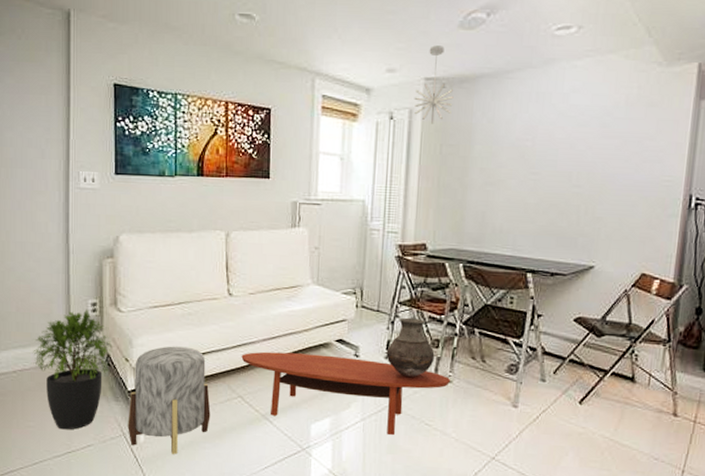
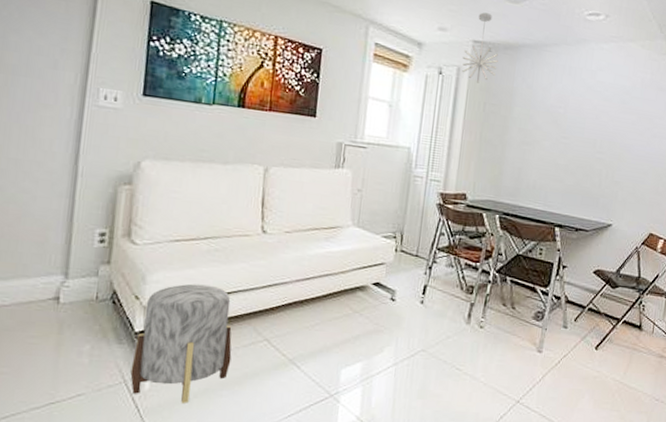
potted plant: present [33,309,113,430] -> none [16,240,121,377]
coffee table: present [241,351,451,435] -> none [271,293,483,380]
vase: present [386,317,435,378] -> none [422,263,469,323]

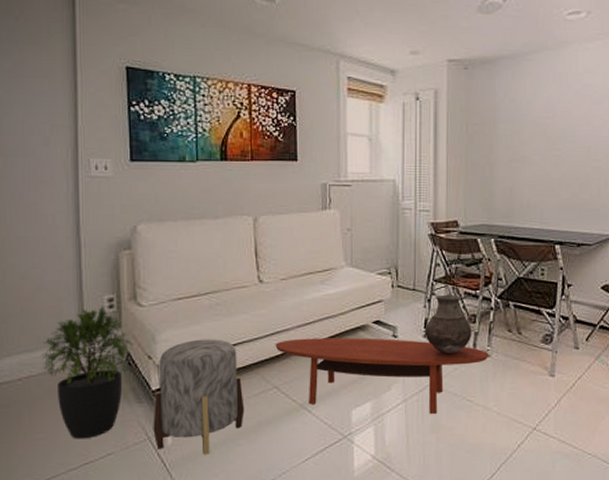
potted plant: none [16,240,121,377] -> present [41,306,133,439]
coffee table: none [271,293,483,380] -> present [275,338,490,414]
vase: none [422,263,469,323] -> present [424,294,472,355]
pendant light: present [462,12,498,83] -> none [438,29,476,104]

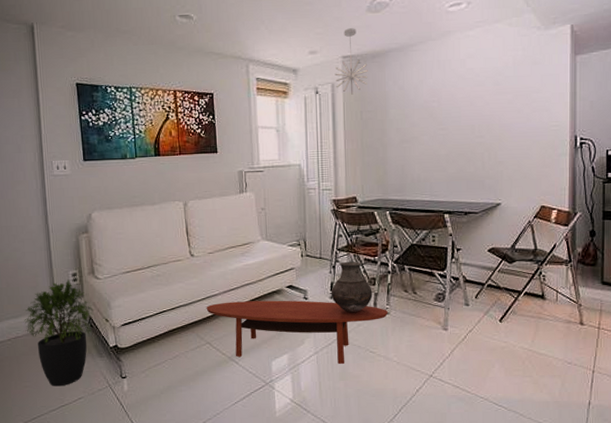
stool: present [153,339,245,455] -> none [112,304,184,399]
pendant light: none [438,29,476,104] -> present [334,28,368,95]

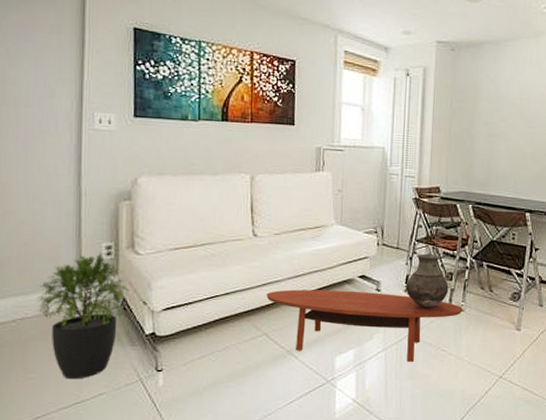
pendant light: present [334,28,368,95] -> none [427,13,462,82]

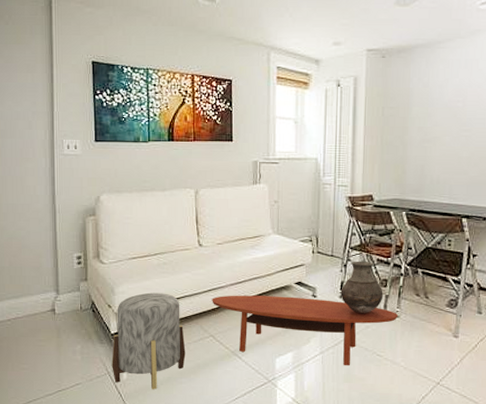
potted plant: present [36,253,129,379] -> none [25,262,97,371]
stool: none [145,287,235,396] -> present [112,292,186,389]

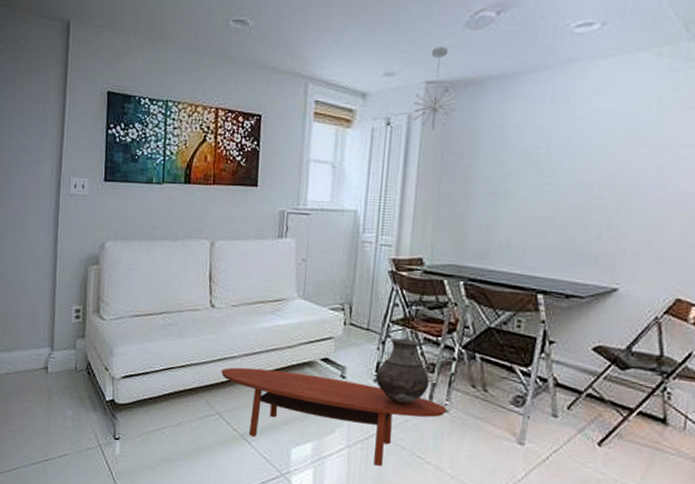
stool: present [112,292,186,389] -> none [104,356,188,470]
pendant light: none [358,21,393,90] -> present [413,47,457,130]

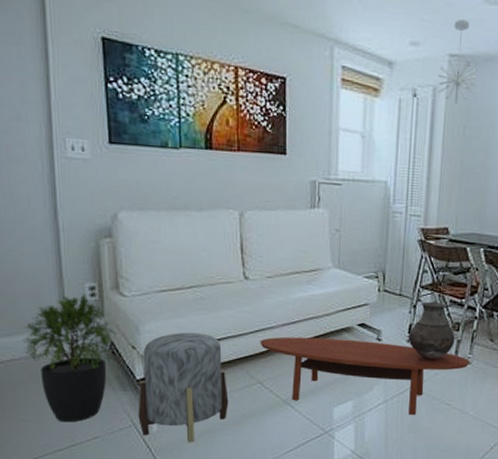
potted plant: none [17,316,93,438] -> present [22,294,117,423]
stool: none [104,356,188,470] -> present [138,332,229,443]

